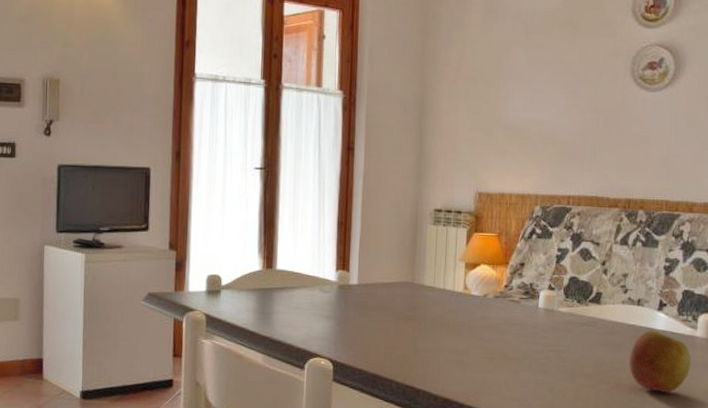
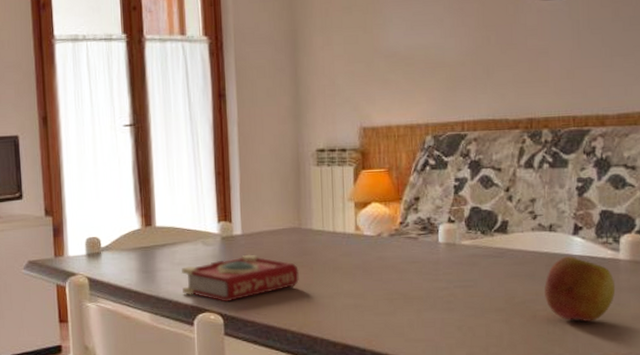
book: none [296,304,408,349] -> present [182,254,299,302]

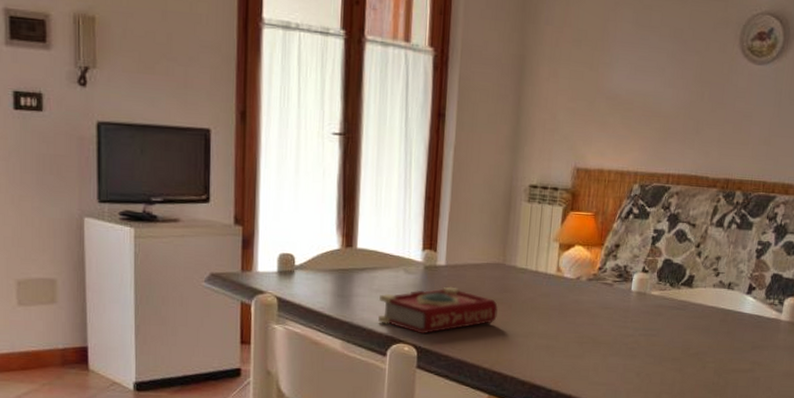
apple: present [544,256,616,321] -> none [715,313,774,375]

